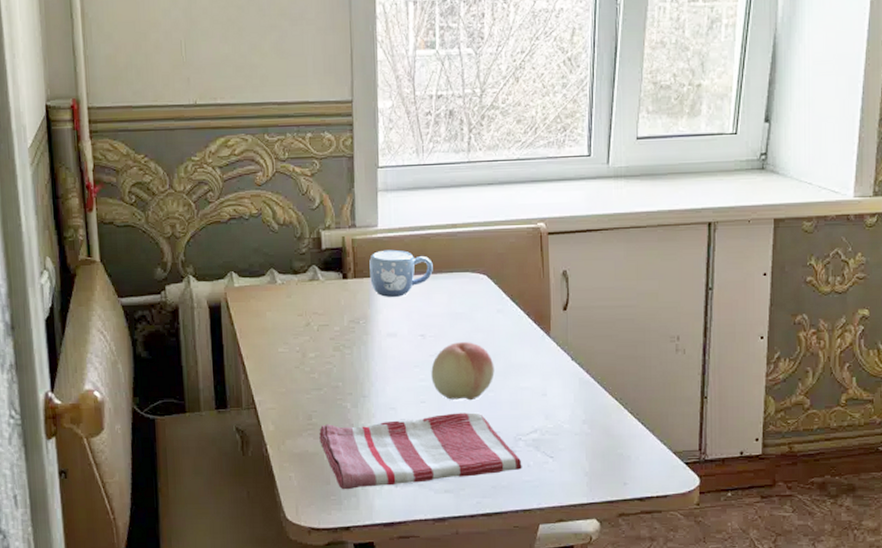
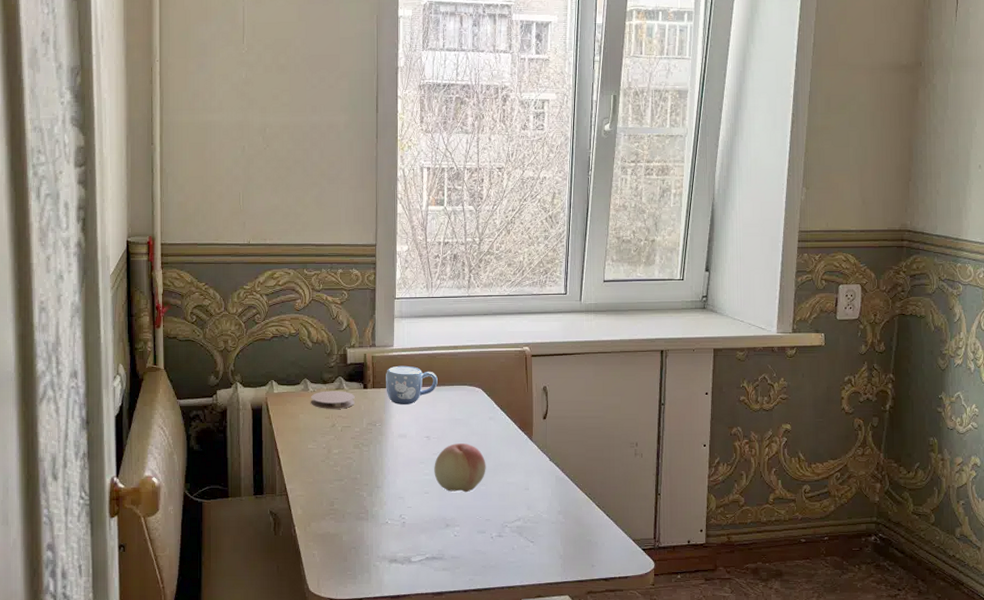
coaster: none [279,282,333,305] -> present [311,391,355,409]
dish towel: present [319,412,522,490] -> none [339,502,508,566]

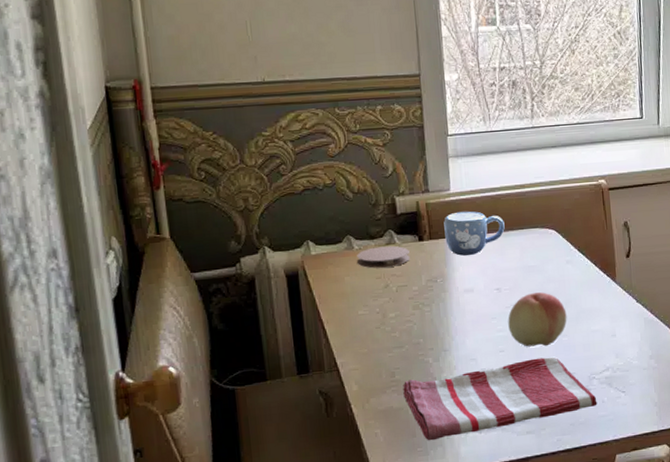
dish towel: none [339,502,508,566] -> present [402,356,597,441]

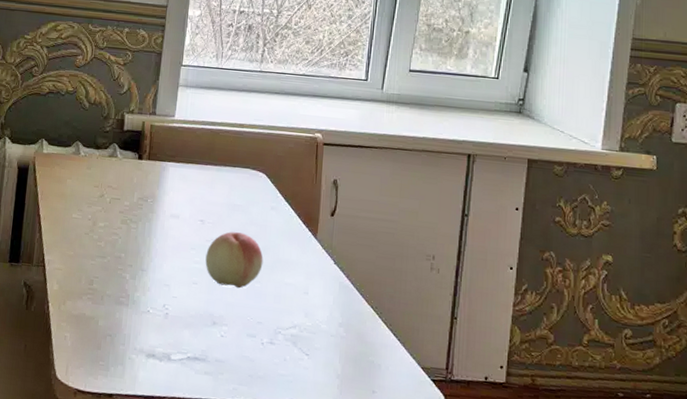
coaster: present [357,245,410,269] -> none [81,156,128,179]
dish towel: present [402,356,597,441] -> none [97,291,279,363]
mug: present [444,211,505,256] -> none [162,138,219,183]

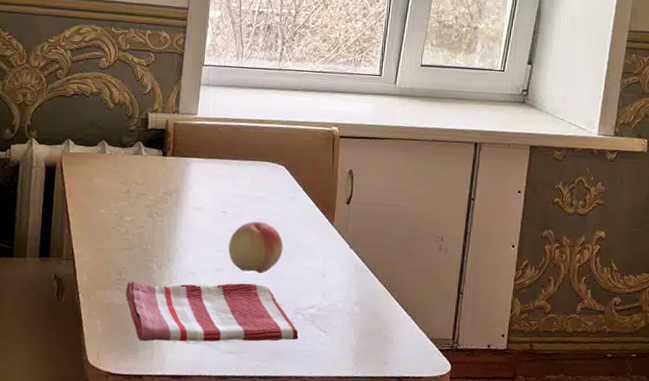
dish towel: none [97,291,279,363] -> present [125,281,299,342]

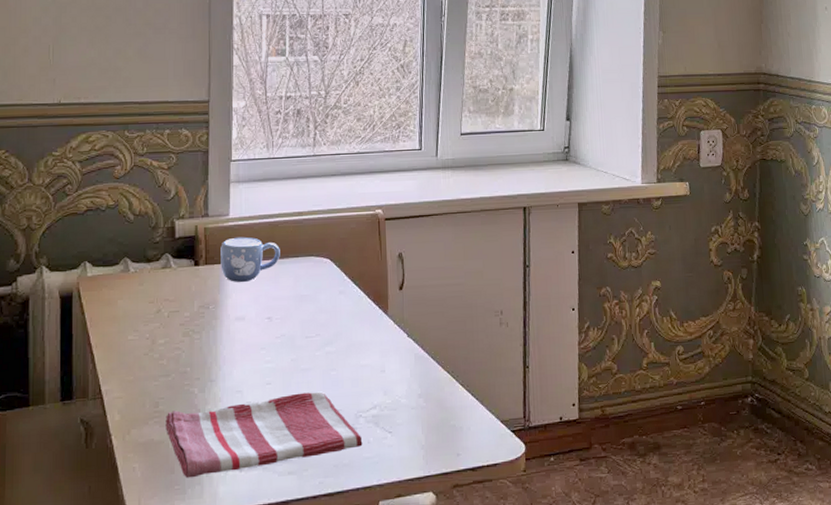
mug: none [185,135,240,177] -> present [220,237,280,282]
fruit: present [228,221,283,274] -> none [277,323,337,380]

